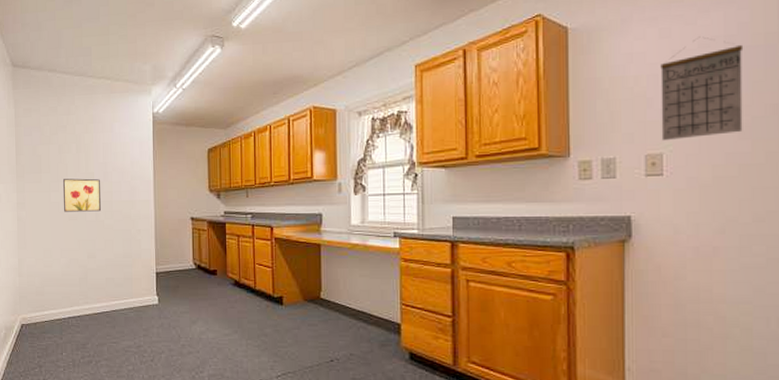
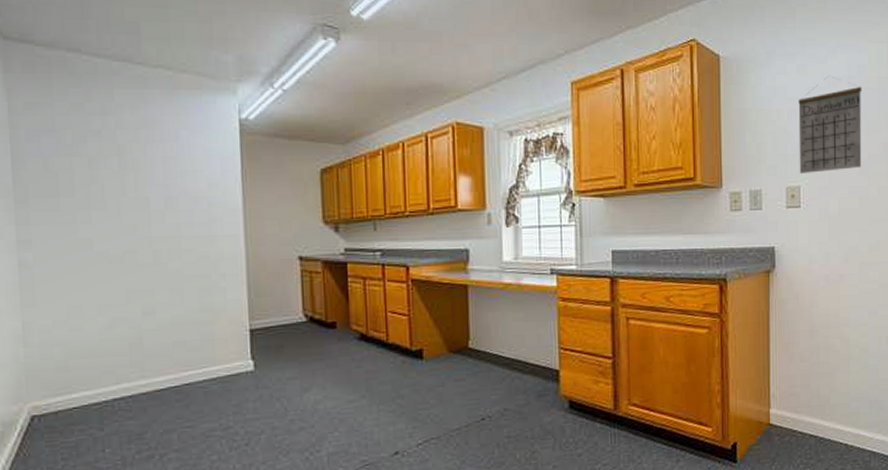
wall art: present [62,178,102,212] -> none [96,205,163,253]

